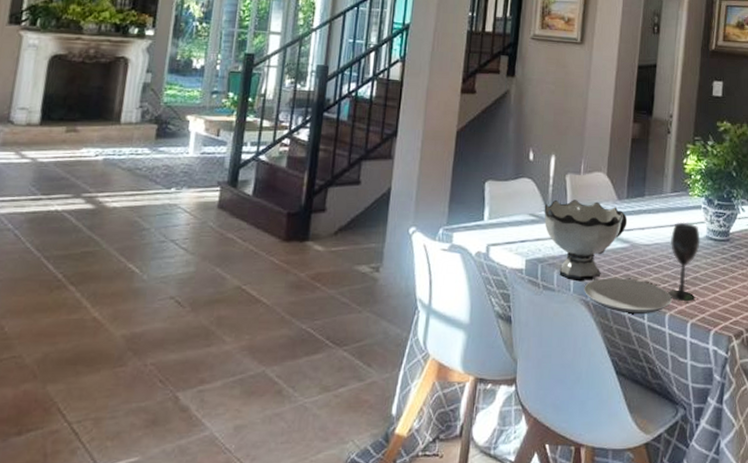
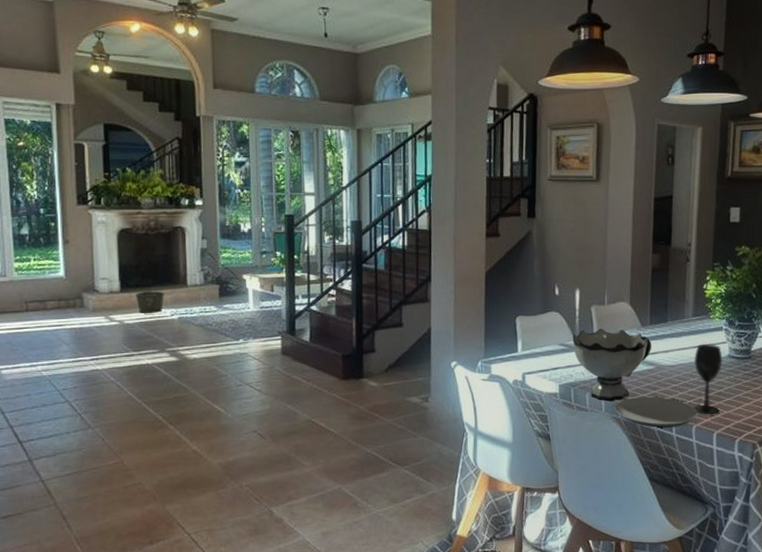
basket: none [56,126,92,152] -> present [136,291,164,313]

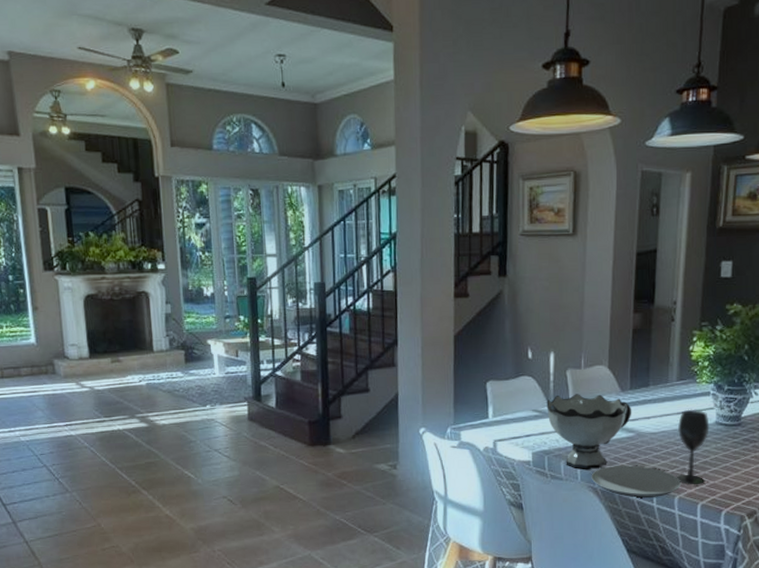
basket: present [136,291,164,313] -> none [104,357,132,379]

